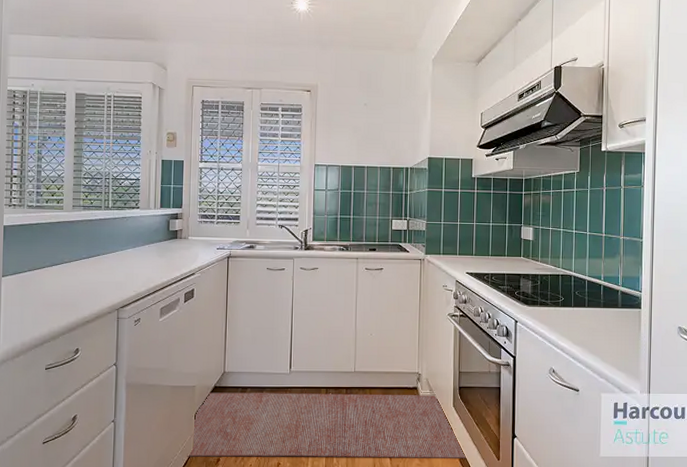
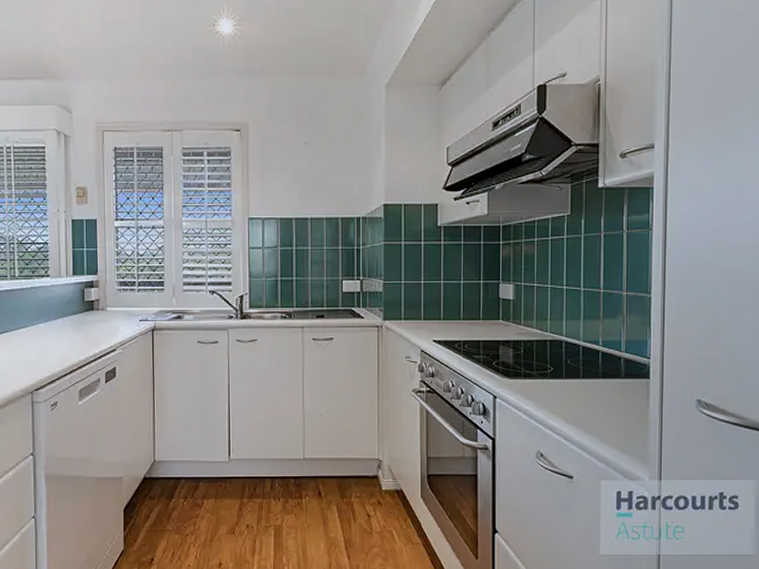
rug: present [187,392,466,458] -> none [117,484,438,557]

